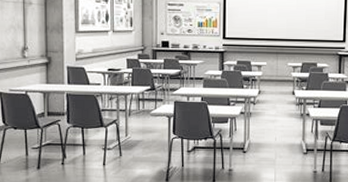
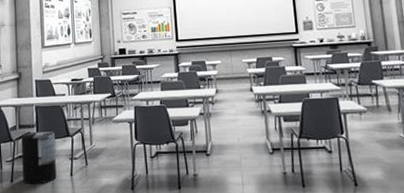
trash can: none [49,119,88,172] -> present [21,130,57,185]

